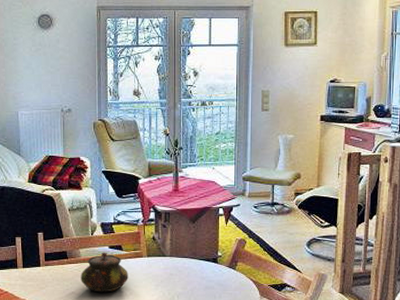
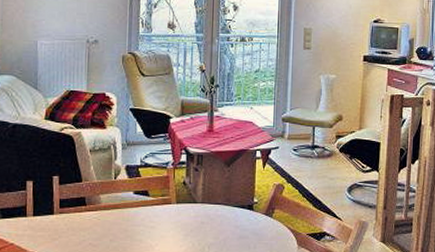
teapot: present [81,252,128,293] -> none [100,198,155,244]

